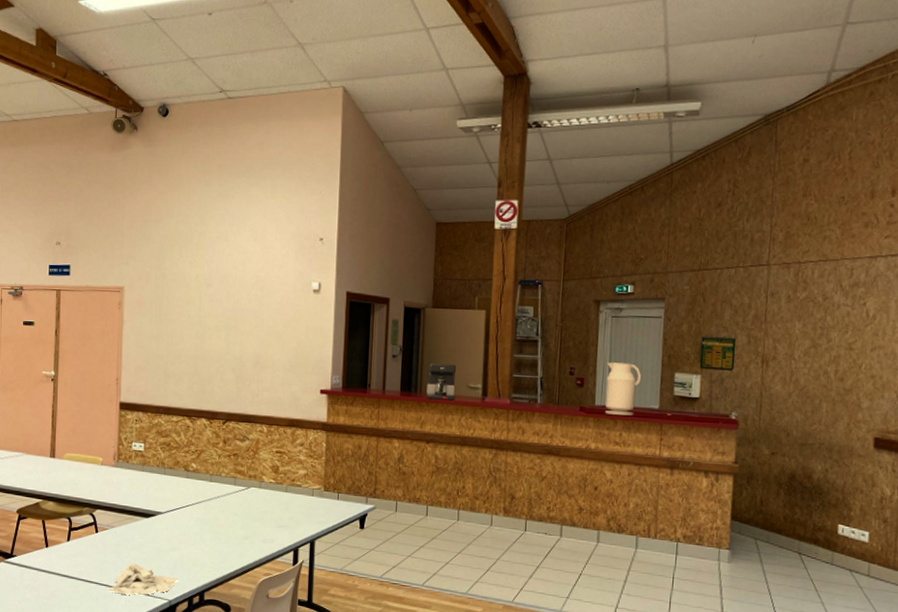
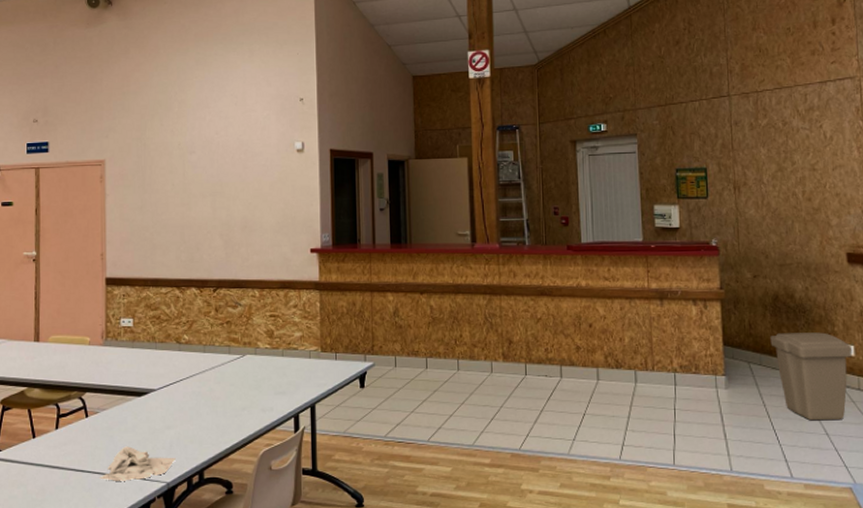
coffee maker: present [426,363,457,402] -> none [416,213,445,251]
water jug: present [605,362,641,416] -> none [589,199,622,251]
trash can: none [781,512,866,604] -> present [770,332,851,421]

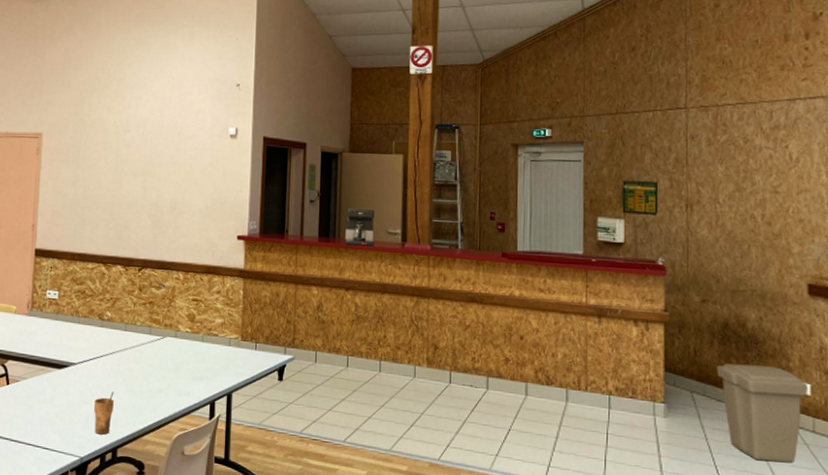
tissue: present [100,446,176,481] -> none [16,417,91,452]
cup: none [178,414,197,458] -> present [94,392,114,435]
coffee maker: none [416,213,445,251] -> present [345,208,375,248]

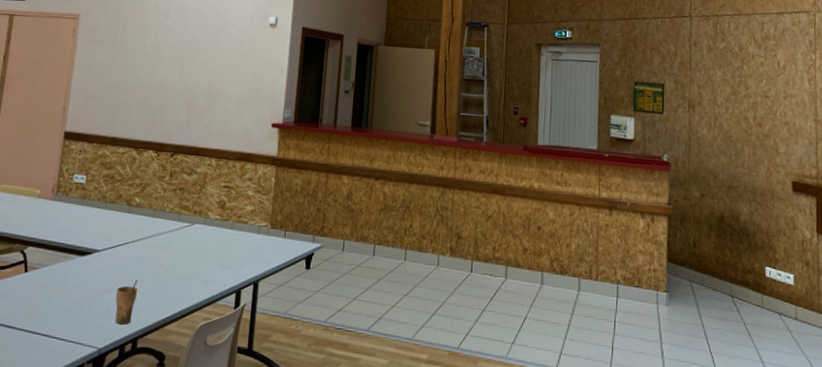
coffee maker: present [345,208,375,248] -> none [376,99,407,138]
trash can: present [717,363,807,463] -> none [713,254,791,349]

